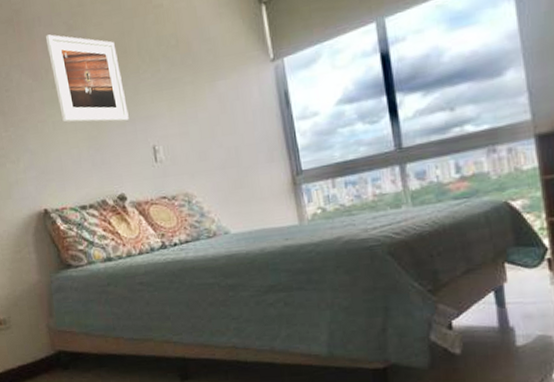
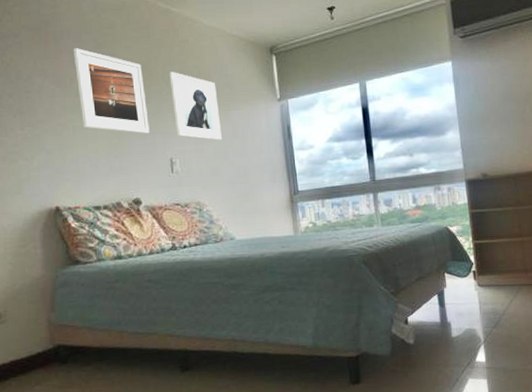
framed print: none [144,44,209,120] -> present [169,72,223,140]

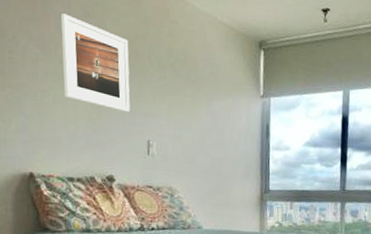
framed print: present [169,72,223,140] -> none [155,52,202,129]

